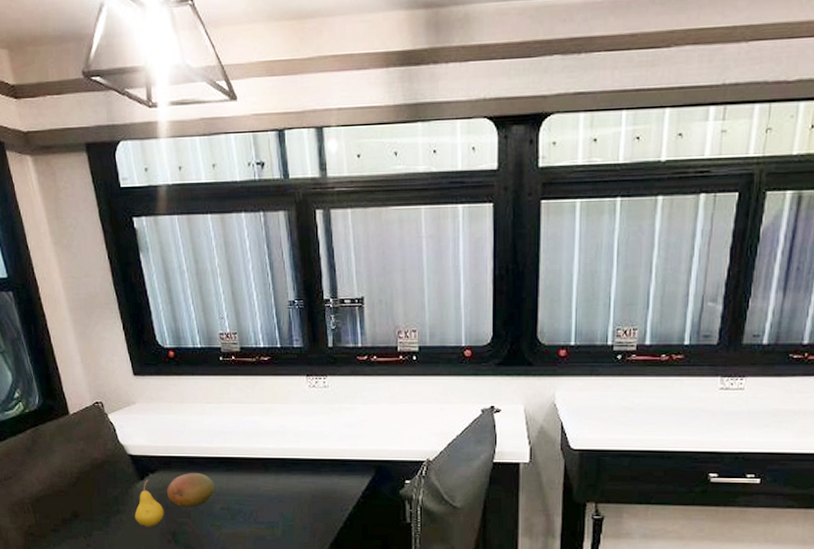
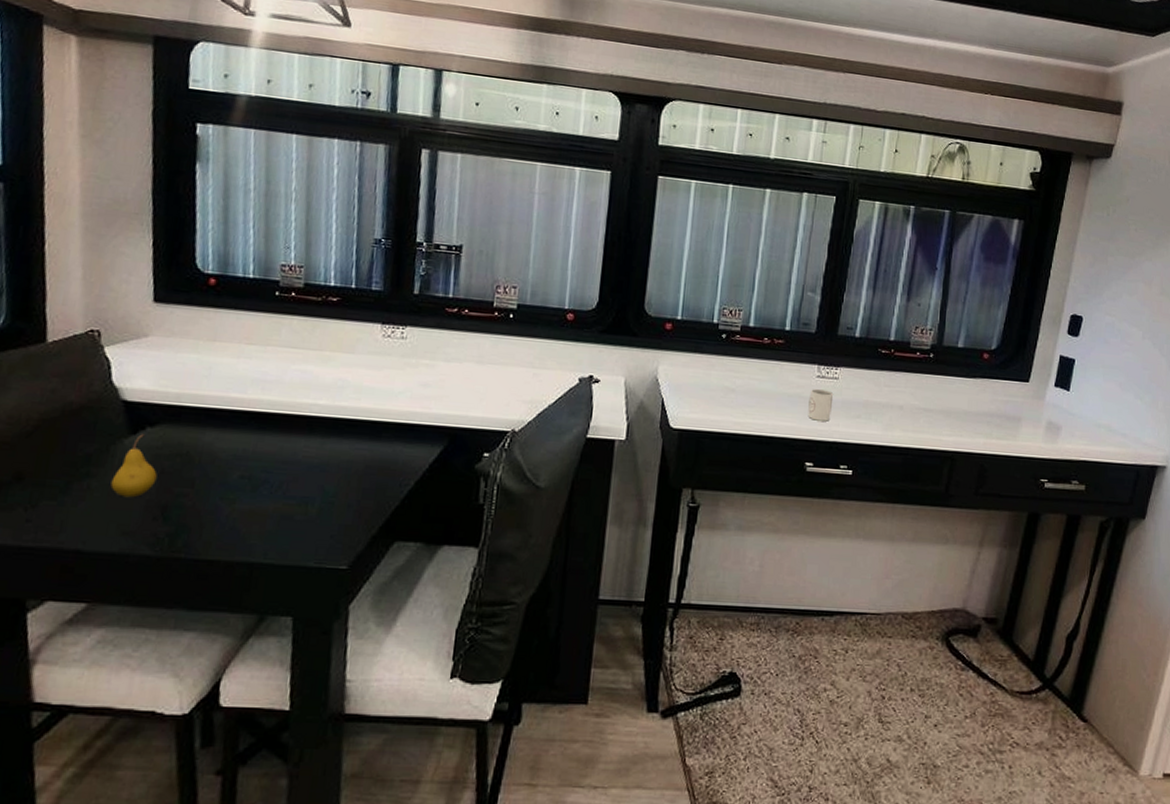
fruit: present [166,473,215,508] -> none [166,429,238,474]
mug: none [711,402,739,433] -> present [808,389,834,422]

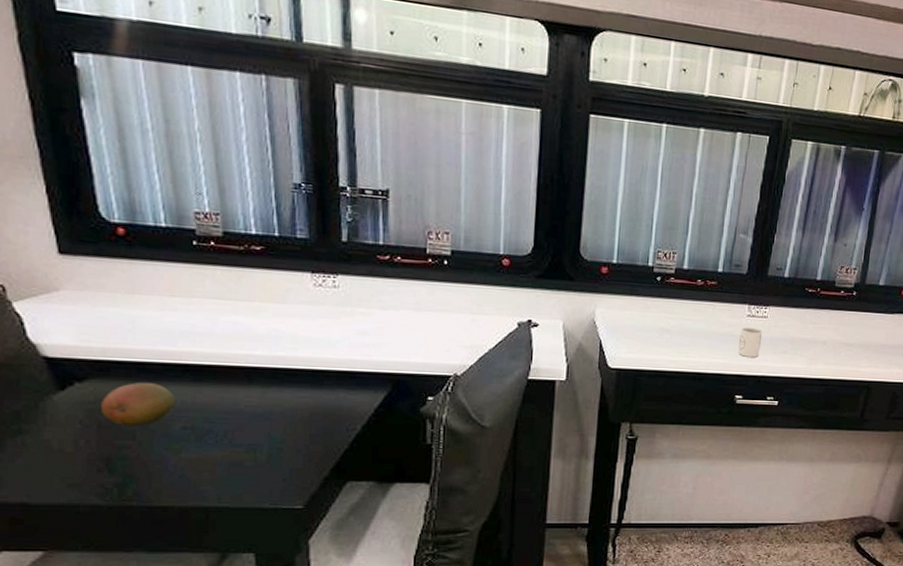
fruit: present [110,434,157,498] -> none [46,390,95,452]
fruit: none [166,429,238,474] -> present [100,382,175,427]

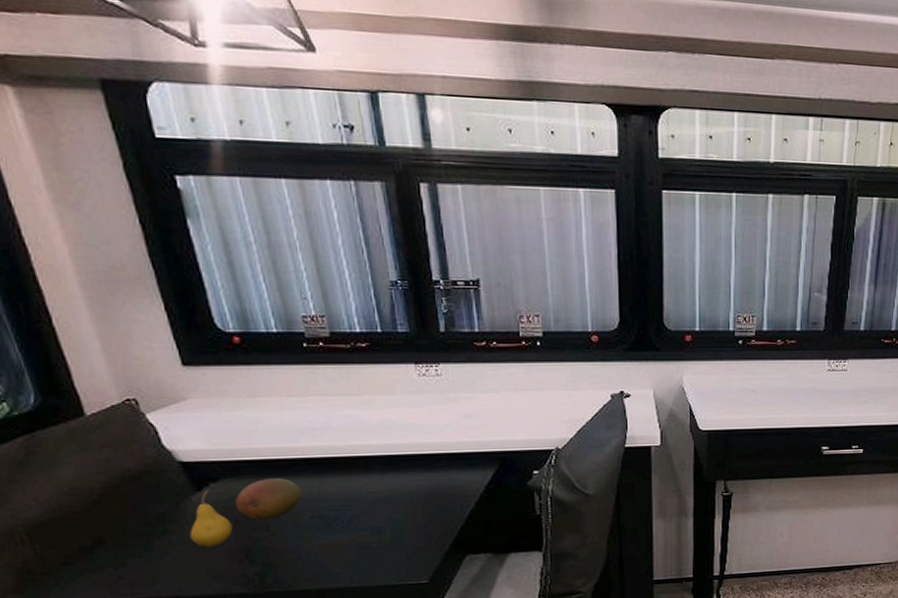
fruit: none [46,390,95,452] -> present [189,490,233,547]
mug: present [738,328,763,357] -> none [821,382,844,410]

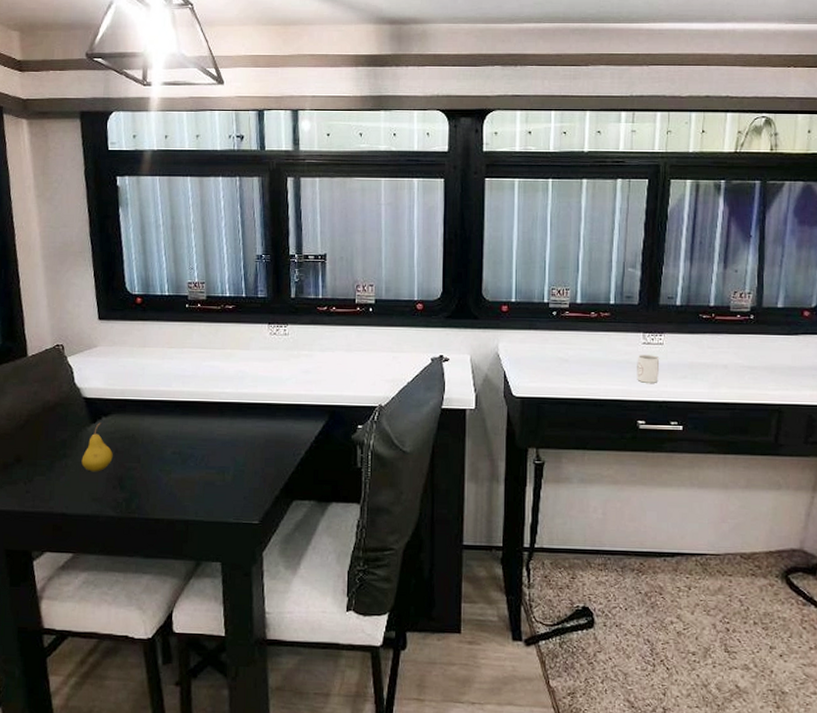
fruit: present [234,478,303,520] -> none [117,416,169,452]
mug: none [821,382,844,410] -> present [637,355,660,383]

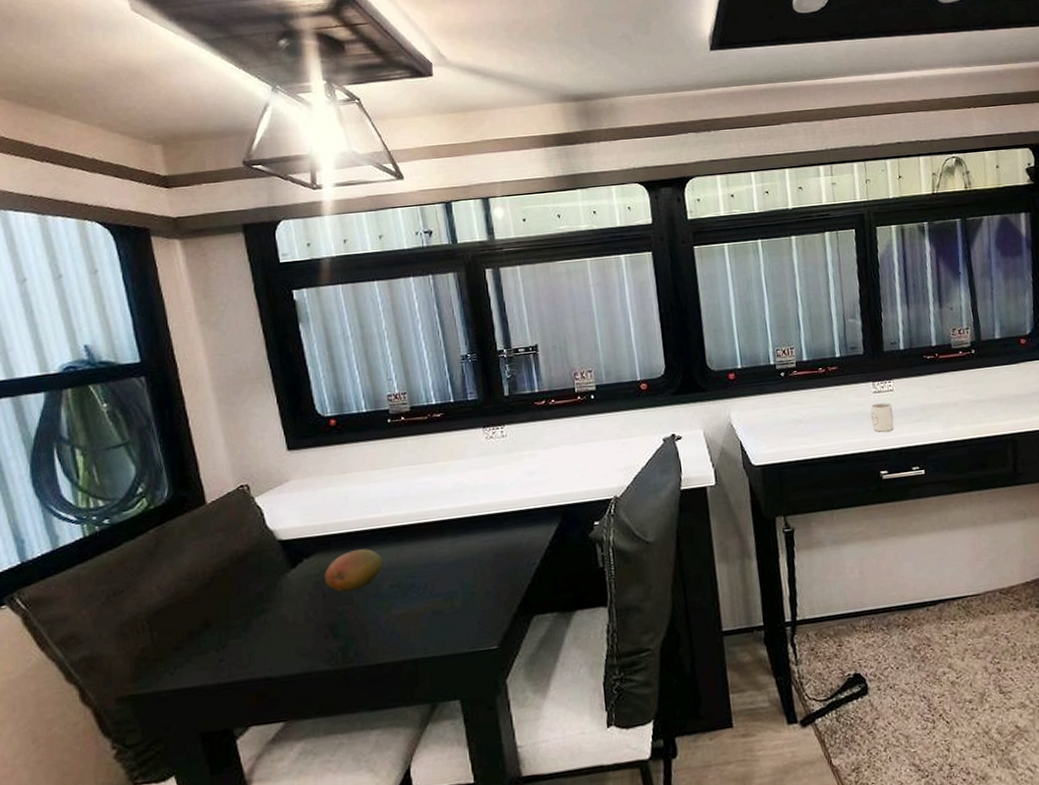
fruit: present [81,423,113,472] -> none [283,566,321,624]
fruit: none [117,416,169,452] -> present [324,549,383,593]

